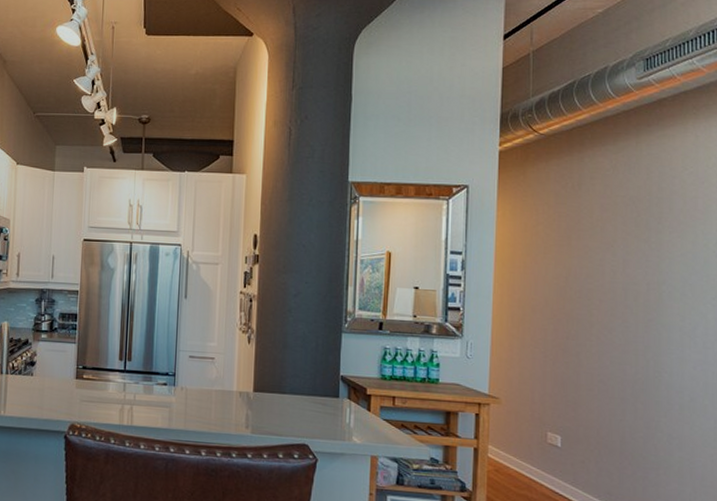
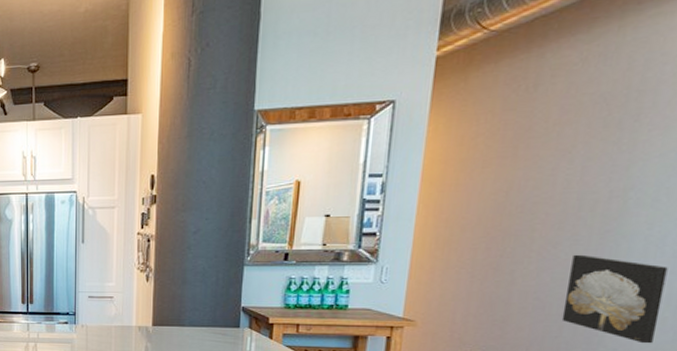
wall art: none [623,340,701,431] -> present [561,254,668,344]

